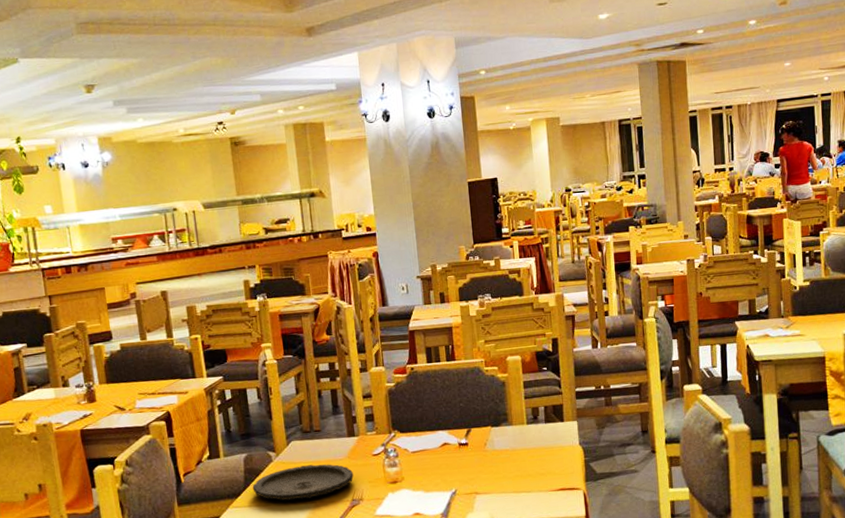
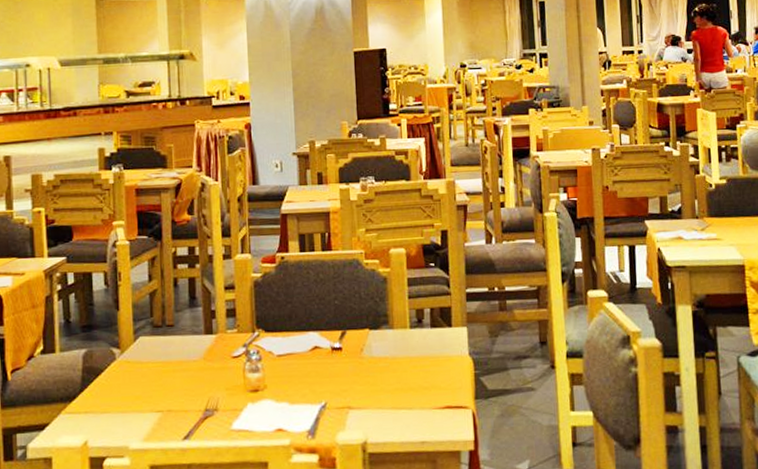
plate: present [252,464,354,501] -> none [90,365,209,408]

